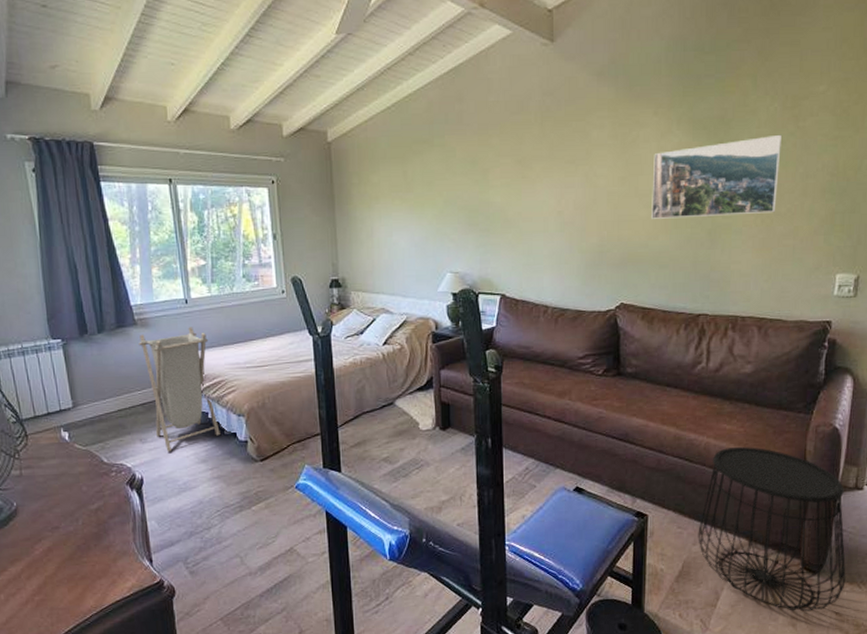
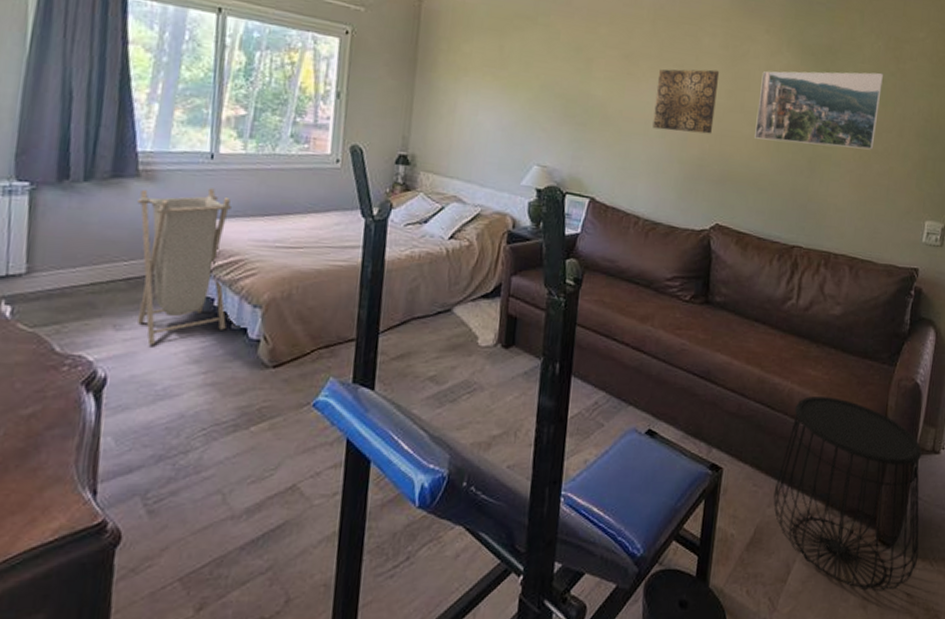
wall art: none [551,160,611,225] -> present [652,69,720,134]

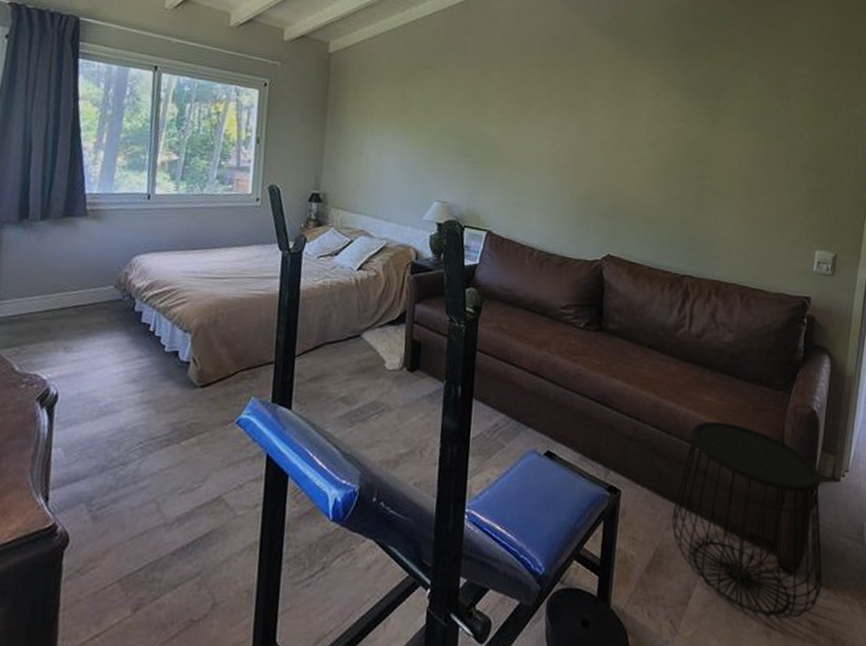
laundry hamper: present [137,188,231,346] -> none [85,225,165,366]
wall art: present [652,69,720,134] -> none [545,109,607,170]
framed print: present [755,71,883,150] -> none [643,108,767,183]

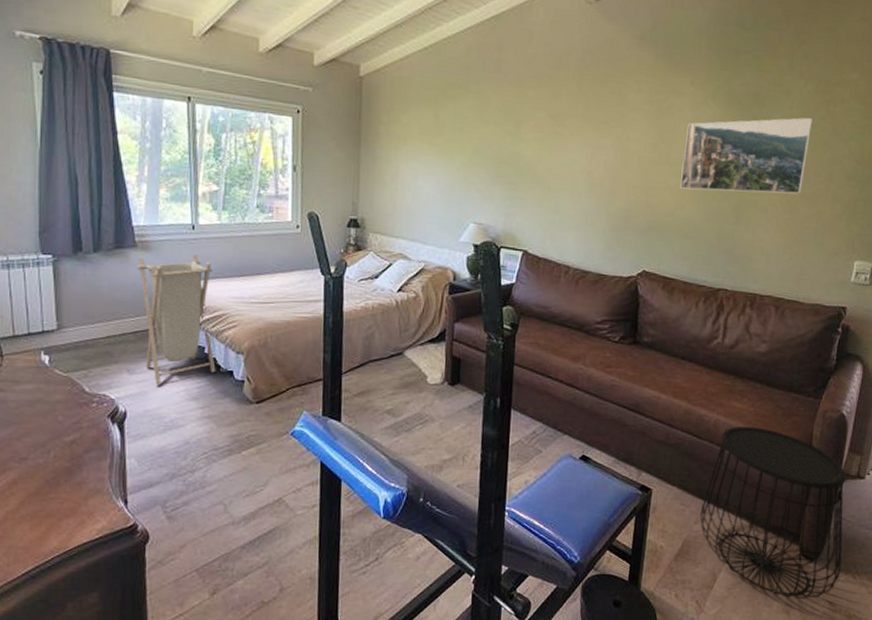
laundry hamper: none [85,225,165,366] -> present [137,254,216,386]
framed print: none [643,108,767,183] -> present [680,117,812,195]

